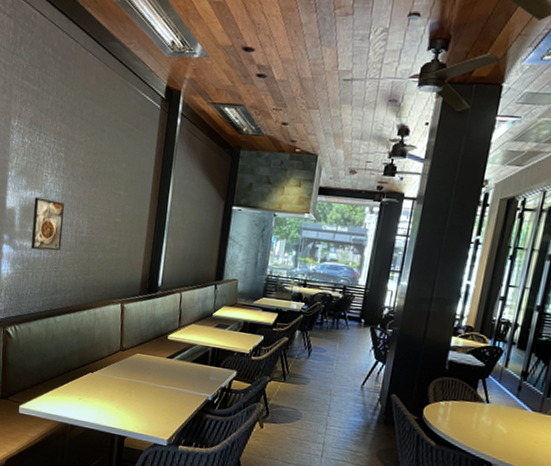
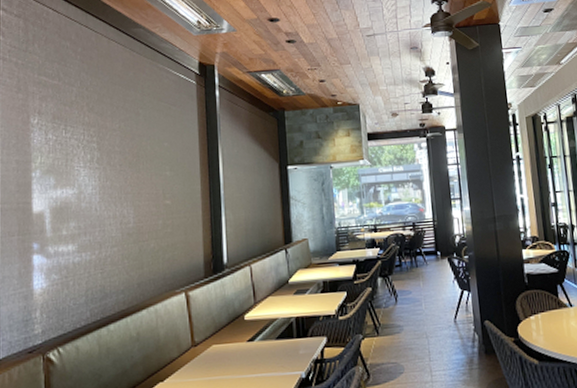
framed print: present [31,197,64,251] -> none [67,194,106,254]

